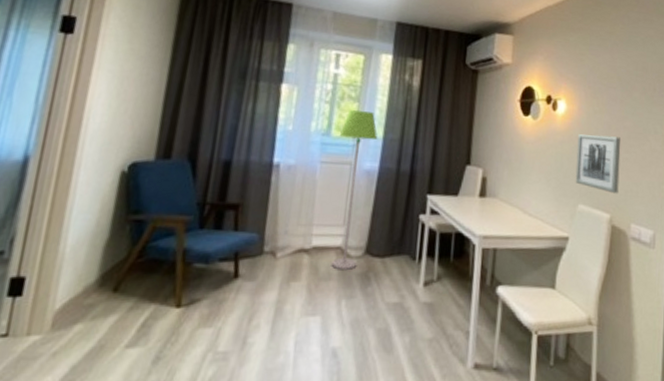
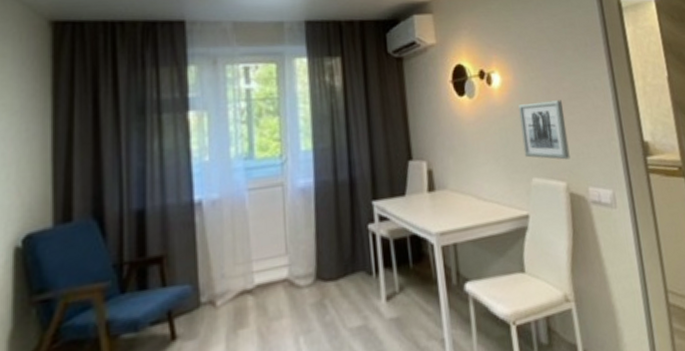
floor lamp: present [331,110,378,271] -> none [265,124,310,305]

